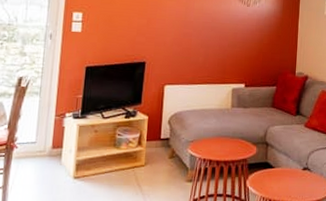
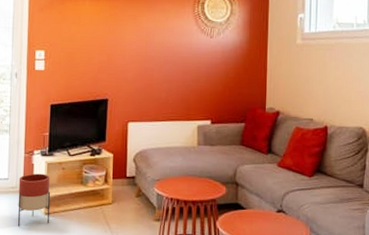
planter: none [44,136,82,192] -> present [18,173,51,227]

